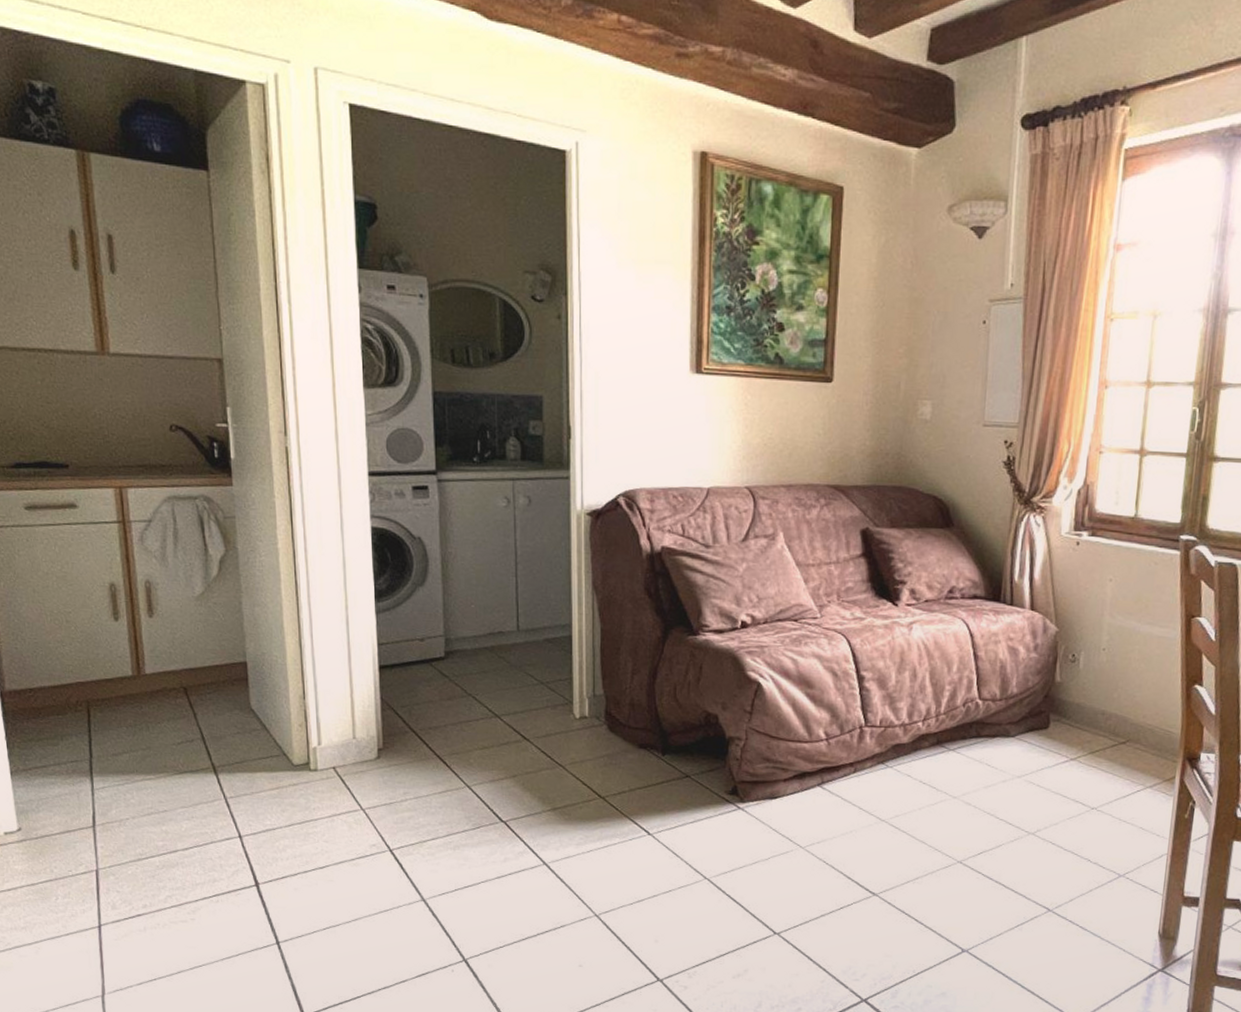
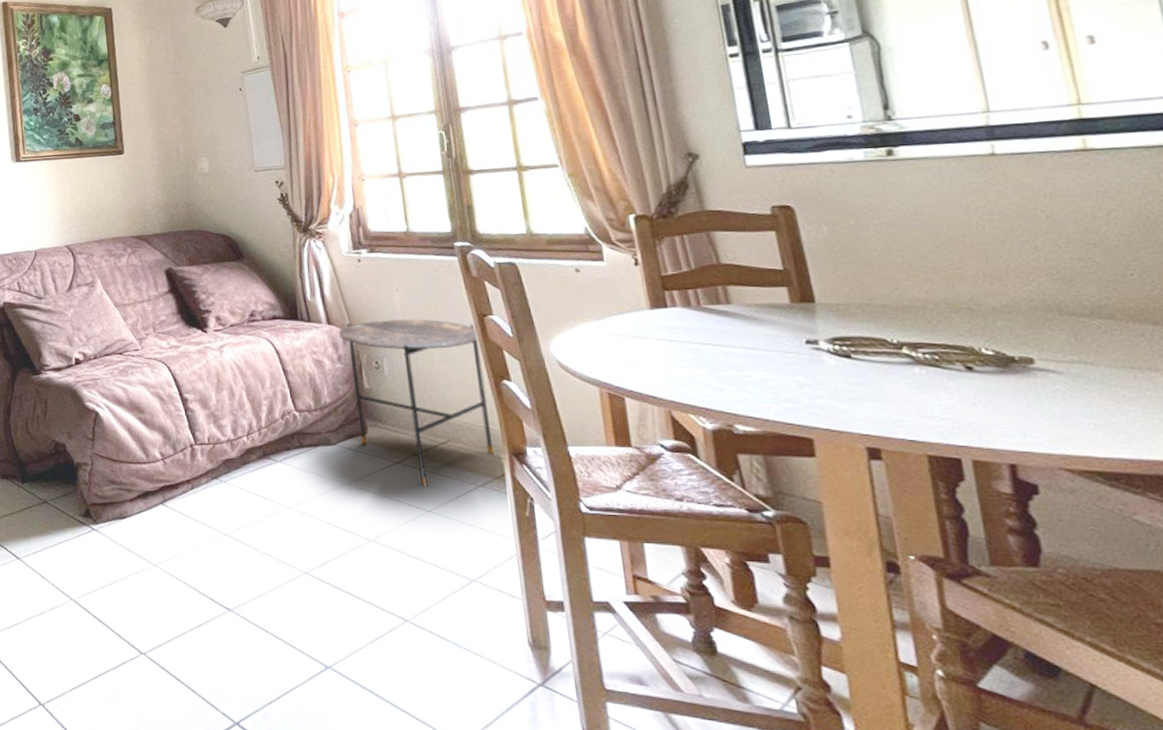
side table: none [1040,610,1184,785] -> present [339,318,494,487]

